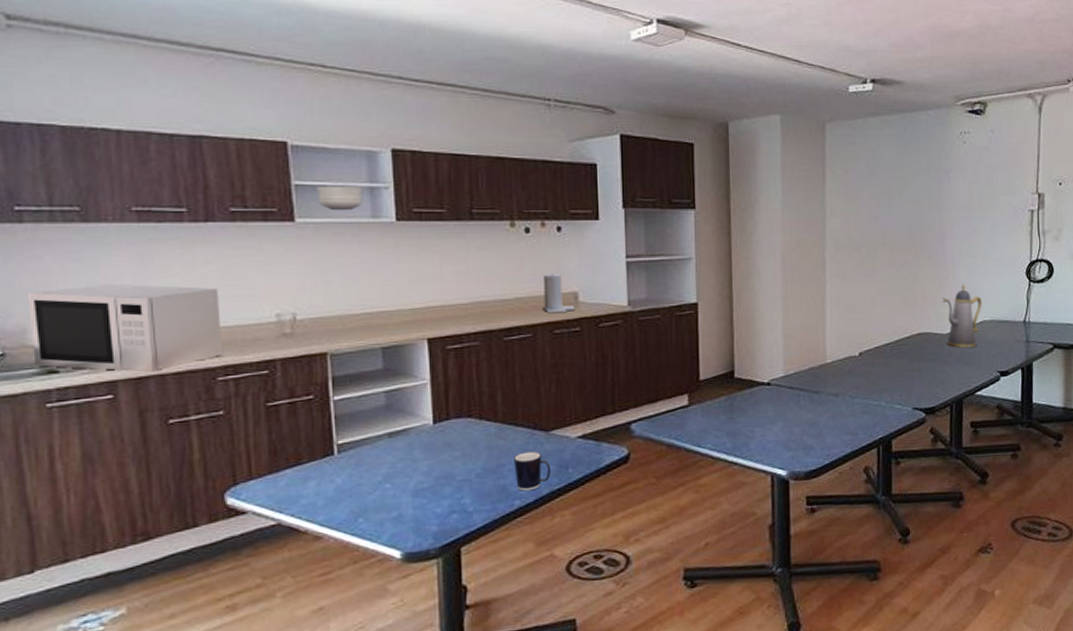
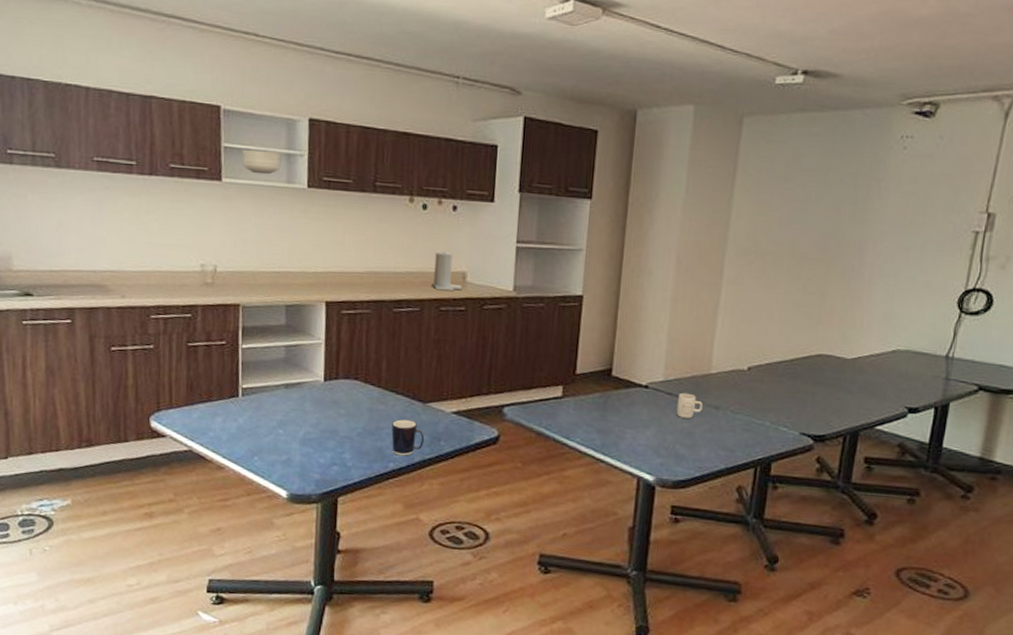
microwave: present [27,283,223,372] -> none [13,223,157,305]
mug: none [799,384,823,409] -> present [676,392,703,418]
coffee pot: present [942,283,983,348] -> none [849,306,900,378]

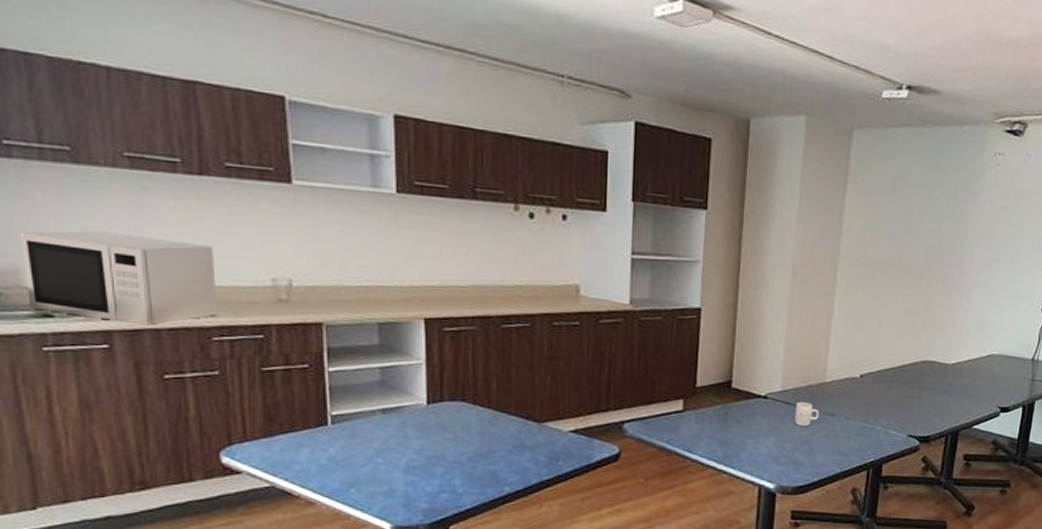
microwave: none [13,223,157,305] -> present [19,230,218,326]
bowl: present [241,148,282,175] -> none [314,146,364,178]
mug: present [391,419,424,456] -> none [505,441,541,479]
paper towel: present [430,251,462,292] -> none [541,263,576,306]

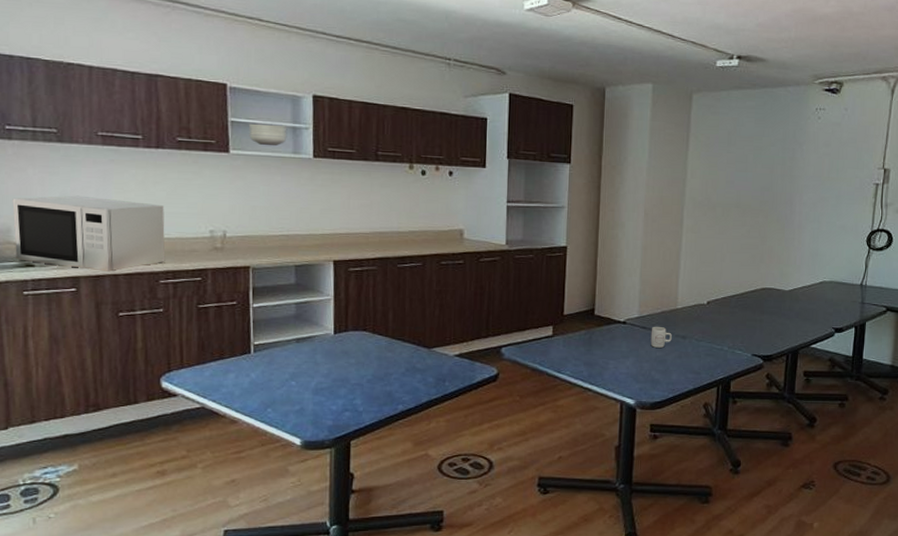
bowl: none [314,146,364,178] -> present [248,122,288,147]

